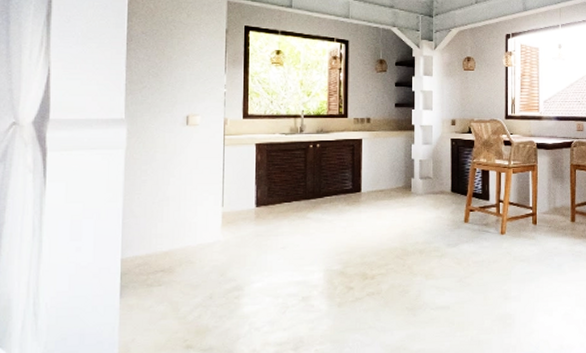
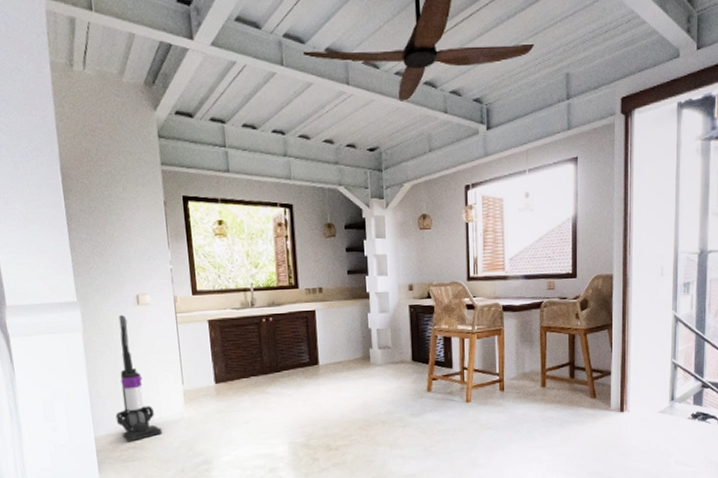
vacuum cleaner: none [147,135,195,265] -> present [115,315,163,442]

